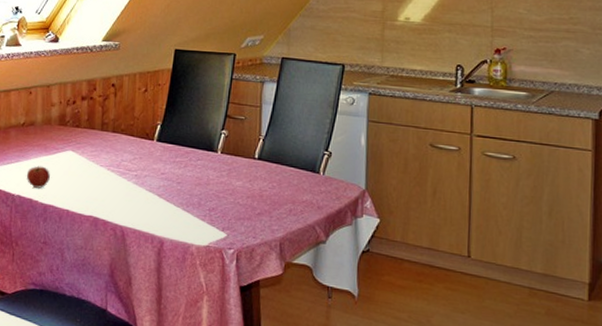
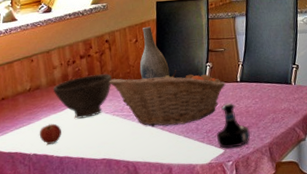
bowl: none [48,120,112,167] -> present [53,73,112,119]
fruit basket: none [108,128,241,196] -> present [108,70,226,127]
vase: none [144,76,178,138] -> present [139,26,170,80]
tequila bottle: none [220,181,261,235] -> present [216,103,251,149]

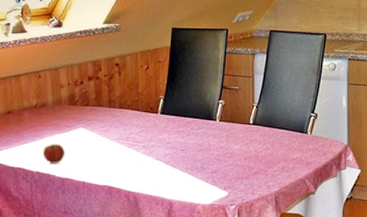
bowl: present [53,73,112,119] -> none [59,98,119,142]
fruit basket: present [108,70,226,127] -> none [115,104,237,161]
vase: present [139,26,170,80] -> none [148,53,179,110]
tequila bottle: present [216,103,251,149] -> none [221,145,258,192]

